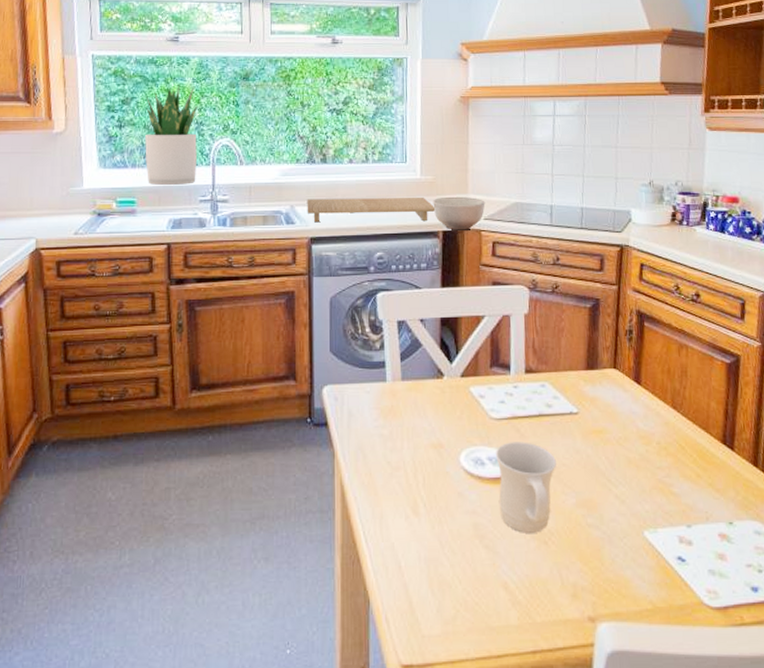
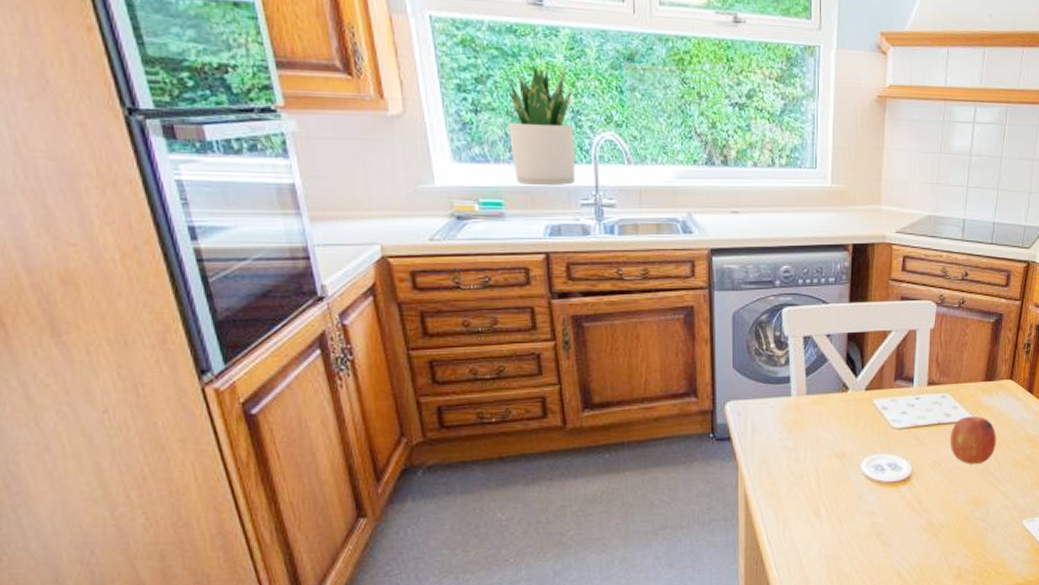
cutting board: present [307,197,436,223] -> none [706,206,846,233]
bowl: present [433,196,486,230] -> none [843,207,898,244]
mug: present [496,442,556,533] -> none [896,448,951,528]
fruit: none [553,407,606,462] -> present [950,416,997,464]

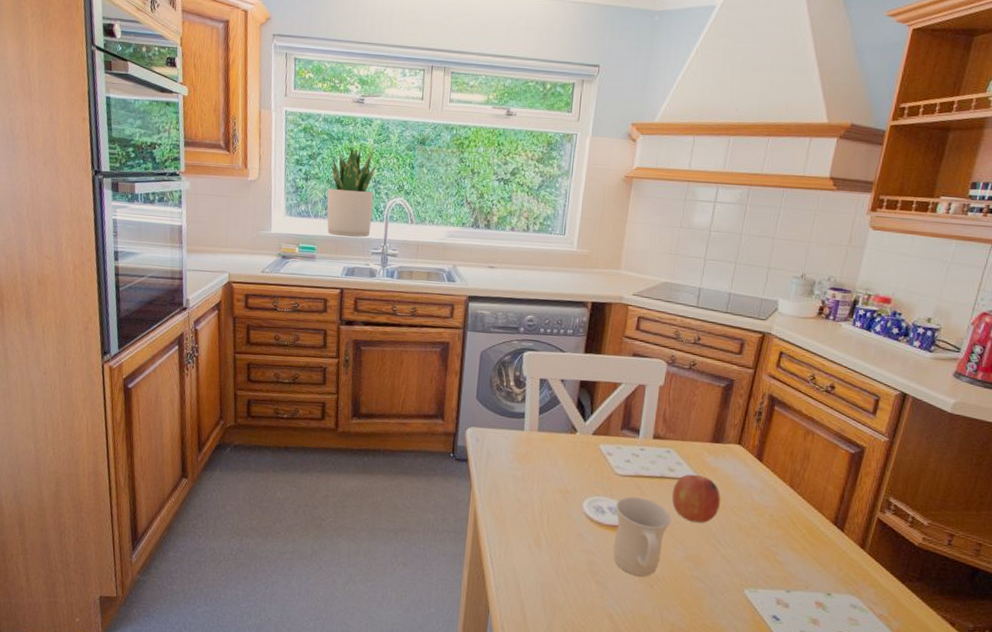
mug: none [896,448,951,528] -> present [613,496,671,577]

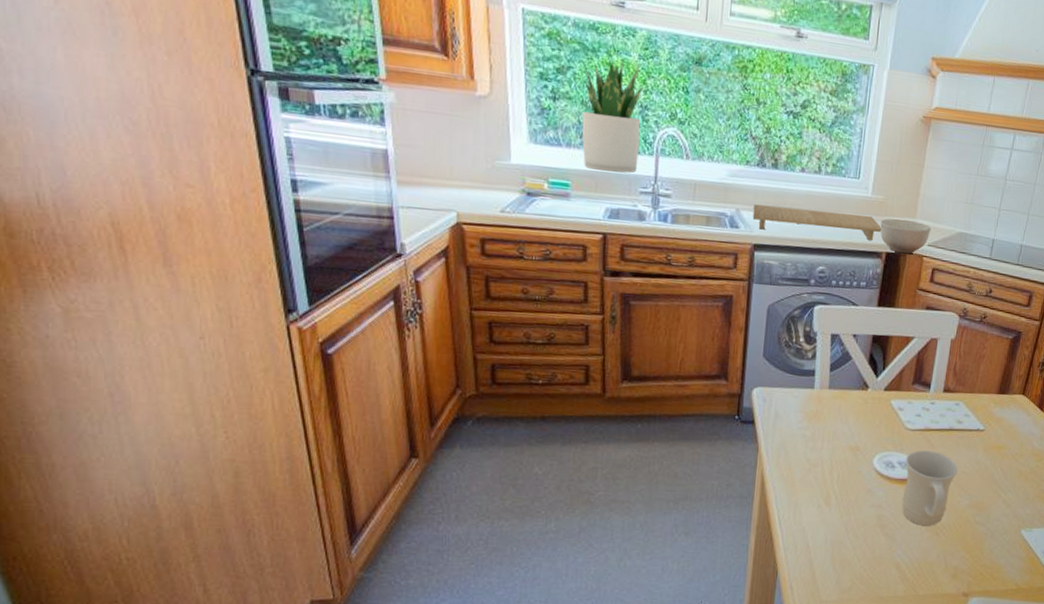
cutting board: none [467,260,587,291] -> present [752,204,882,240]
bowl: none [585,271,636,303] -> present [880,219,932,254]
fruit: present [671,474,721,523] -> none [959,425,1005,471]

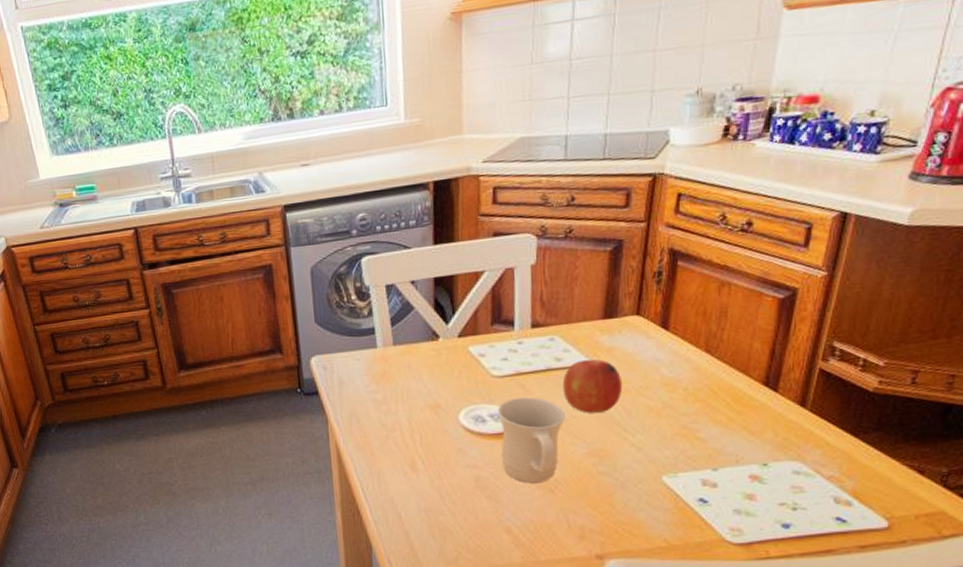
planter: present [581,58,643,174] -> none [86,47,154,167]
cutting board: present [752,204,882,240] -> none [276,144,424,188]
bowl: present [880,219,932,254] -> none [420,138,484,179]
fruit: none [959,425,1005,471] -> present [562,359,623,413]

